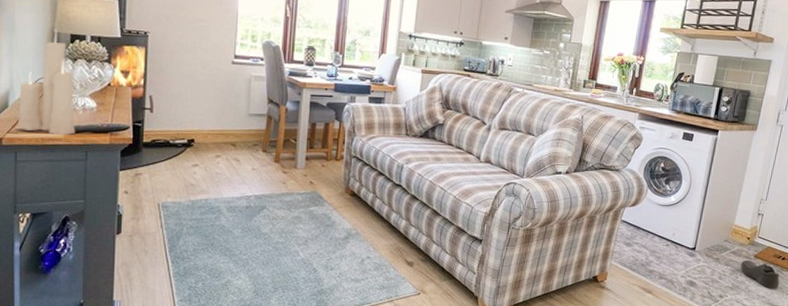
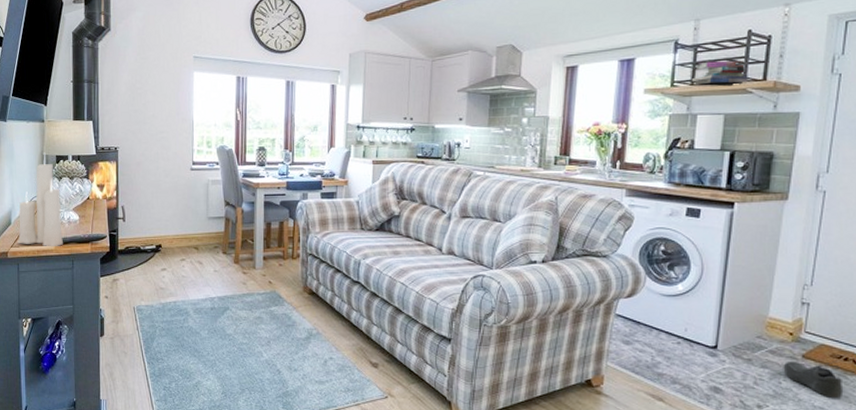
books: none [696,10,738,34] -> present [691,60,748,87]

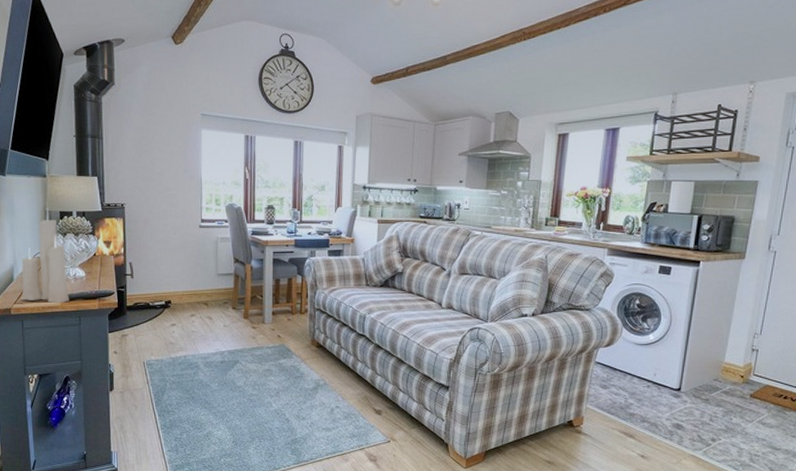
books: present [691,60,748,87] -> none [667,132,716,156]
shoe: present [783,361,844,398] -> none [734,400,782,431]

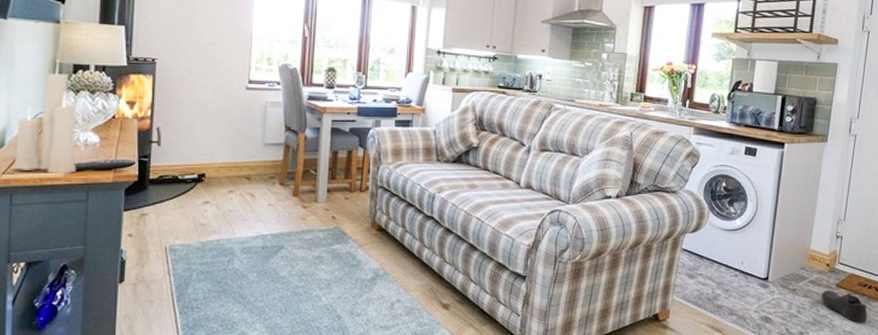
shoe: none [734,400,782,431] -> present [821,289,868,323]

